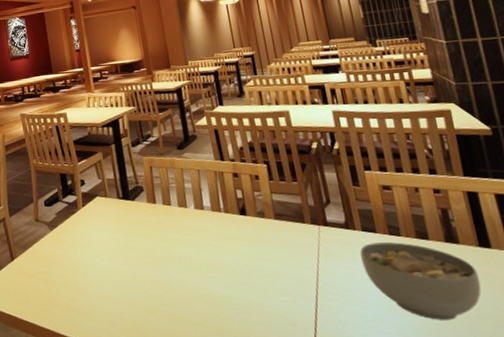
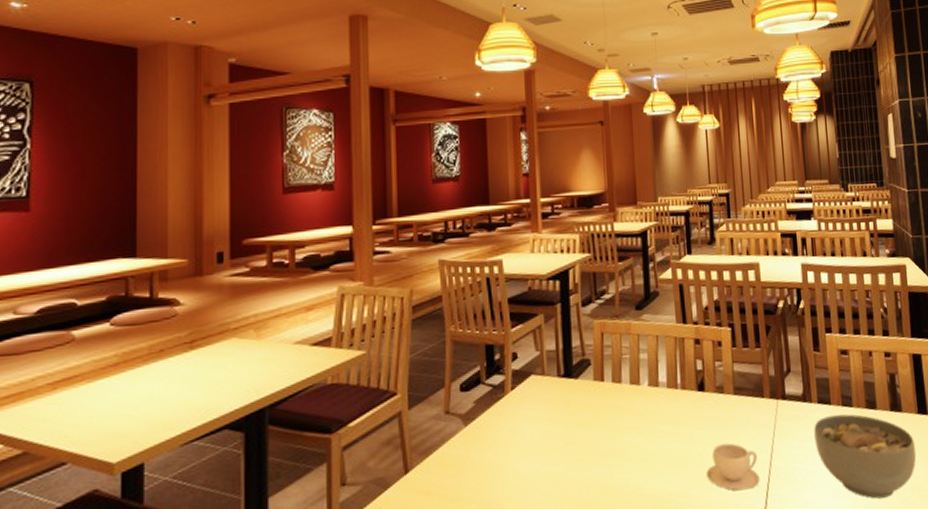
teacup: none [255,259,308,299] -> present [707,443,760,491]

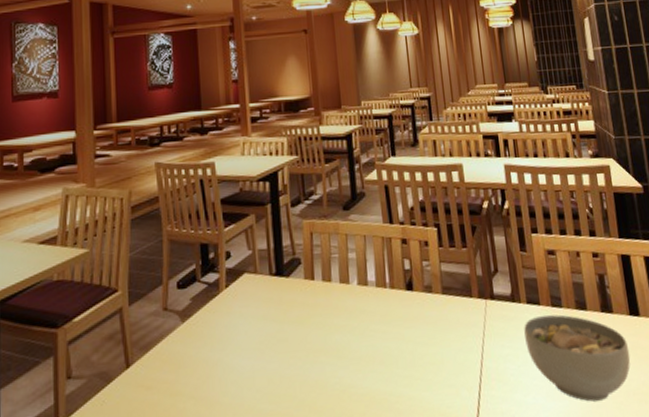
teacup: present [707,443,760,491] -> none [418,342,472,391]

